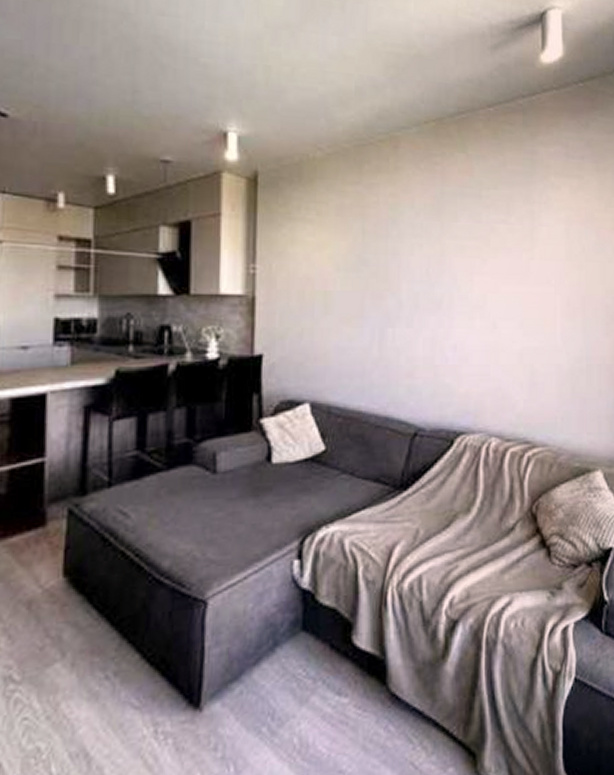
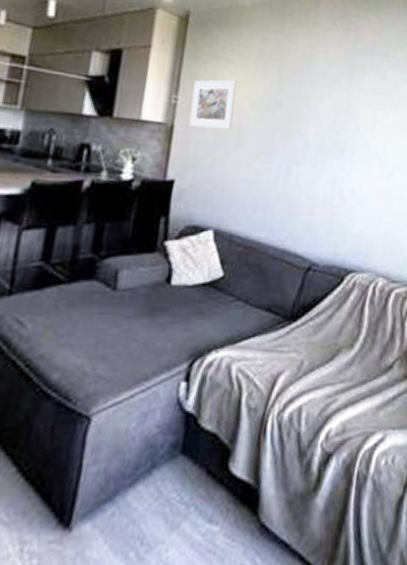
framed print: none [270,241,318,296] -> present [189,79,237,130]

